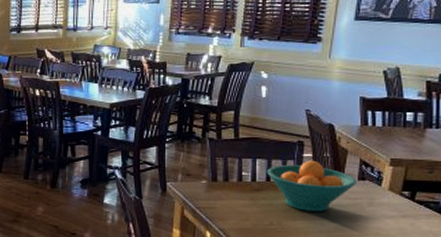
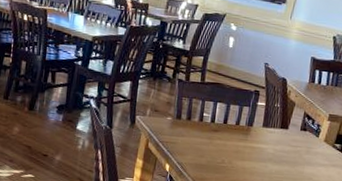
fruit bowl: present [266,160,356,211] -> none [224,108,299,155]

